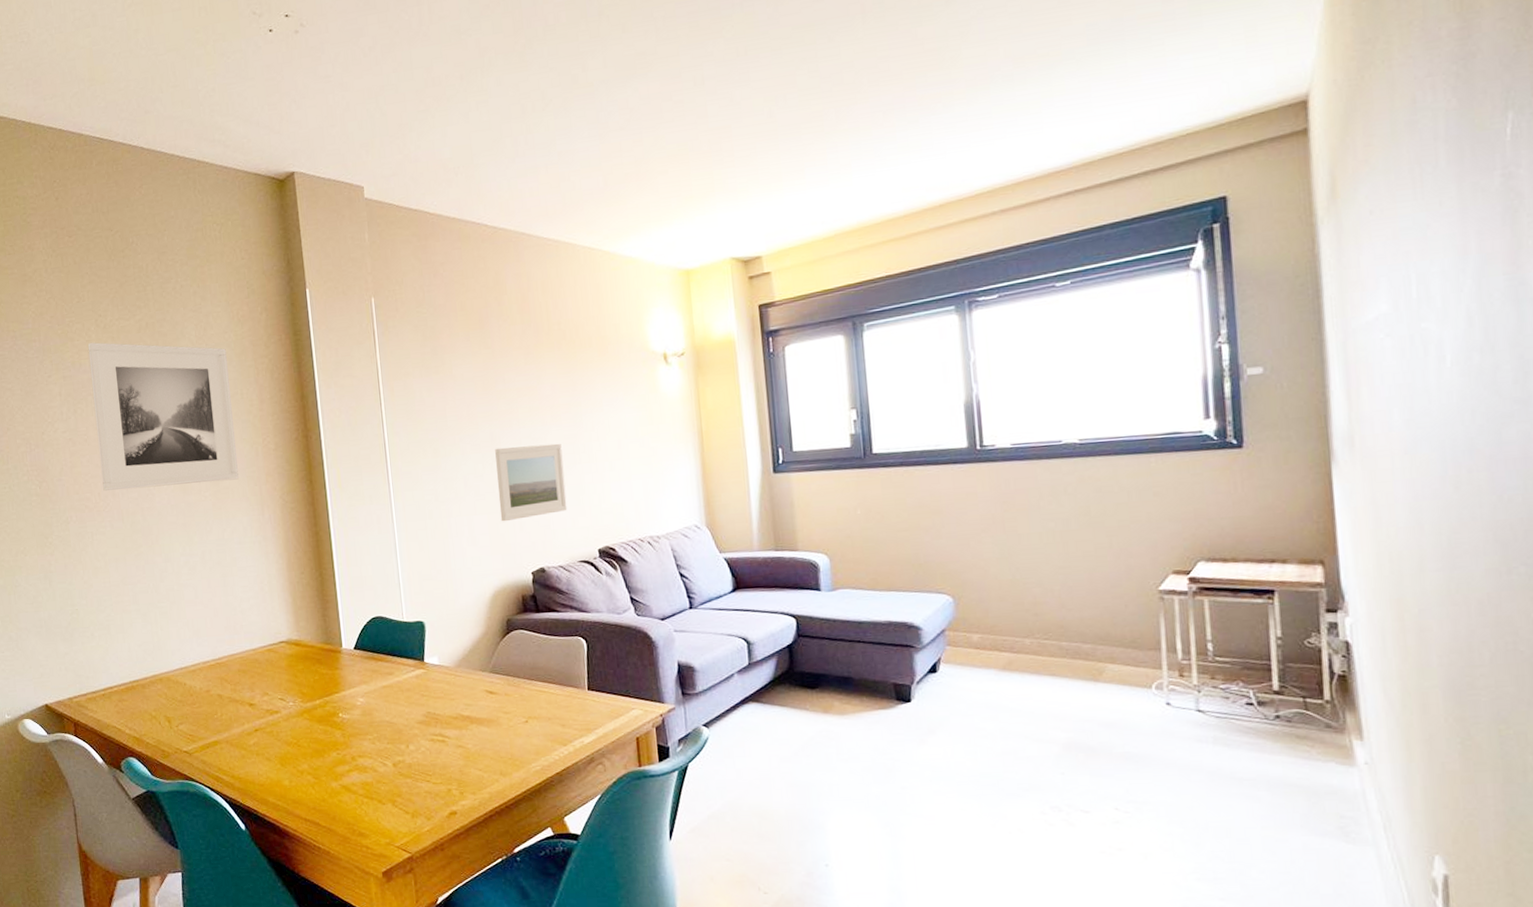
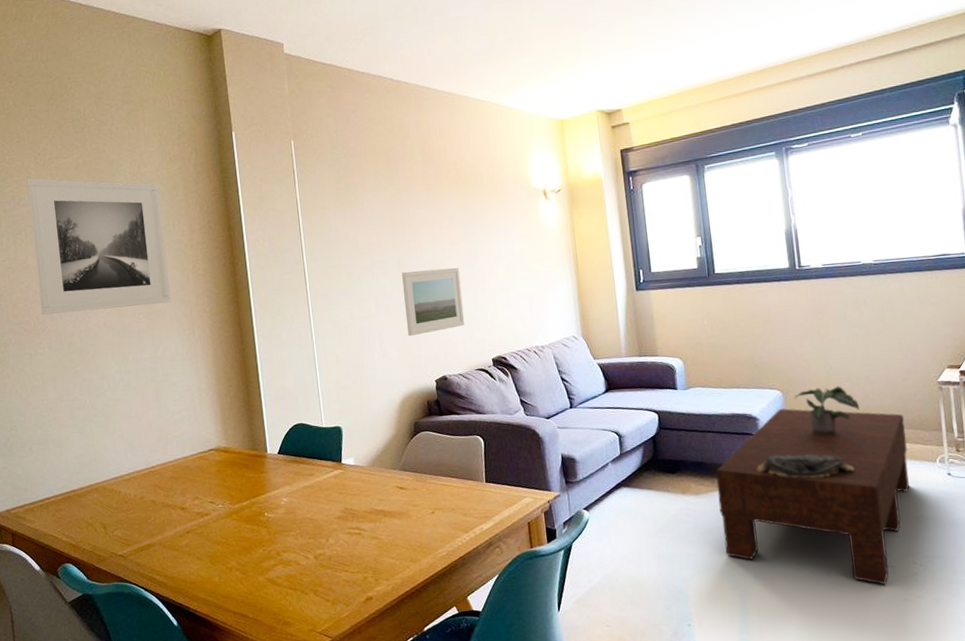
coffee table: none [865,617,1115,833] -> present [716,408,909,585]
decorative bowl: none [917,672,1043,701] -> present [757,454,855,478]
potted plant: none [968,592,1052,650] -> present [794,386,859,435]

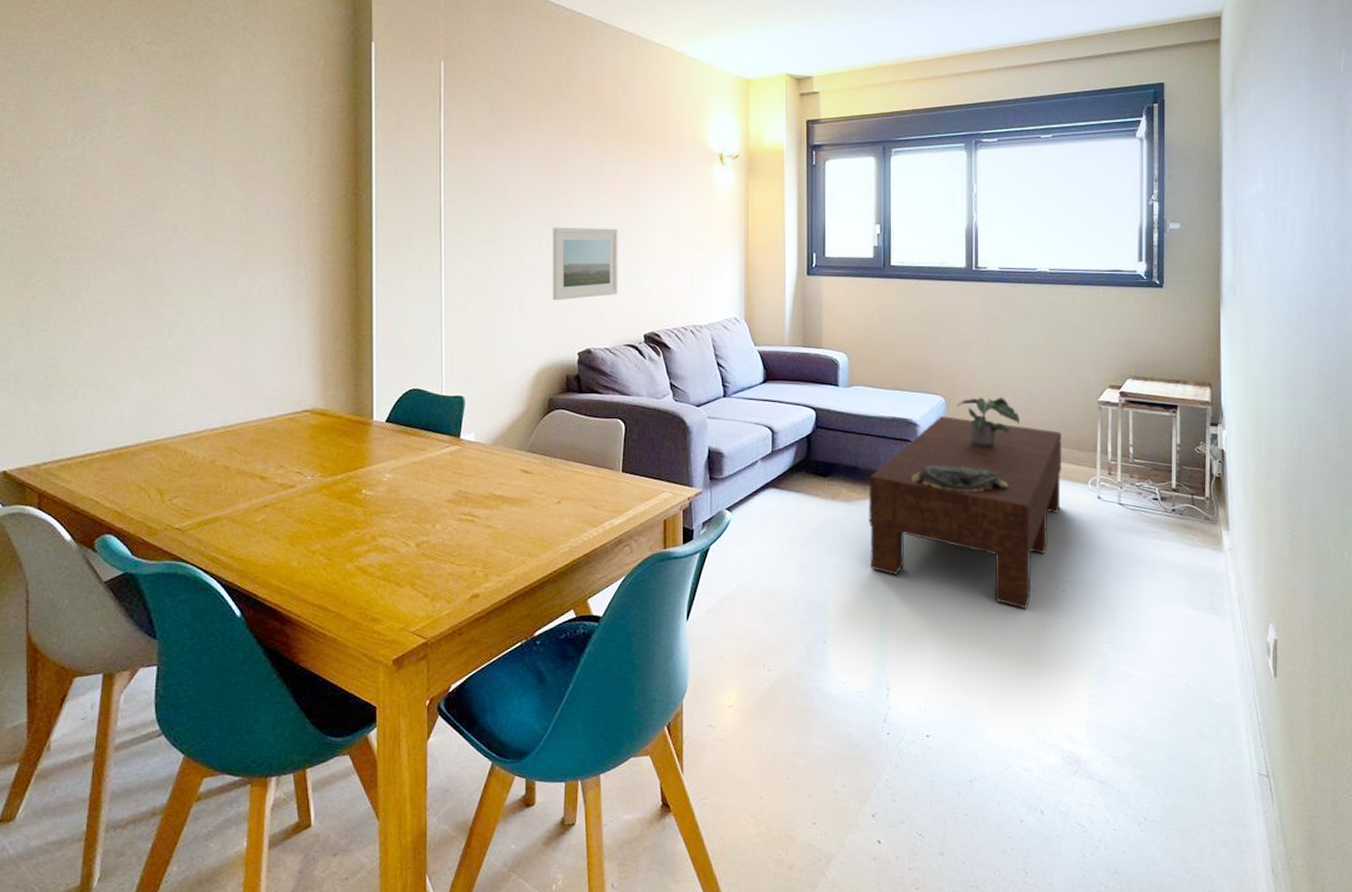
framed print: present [27,178,171,315] -> none [107,63,275,233]

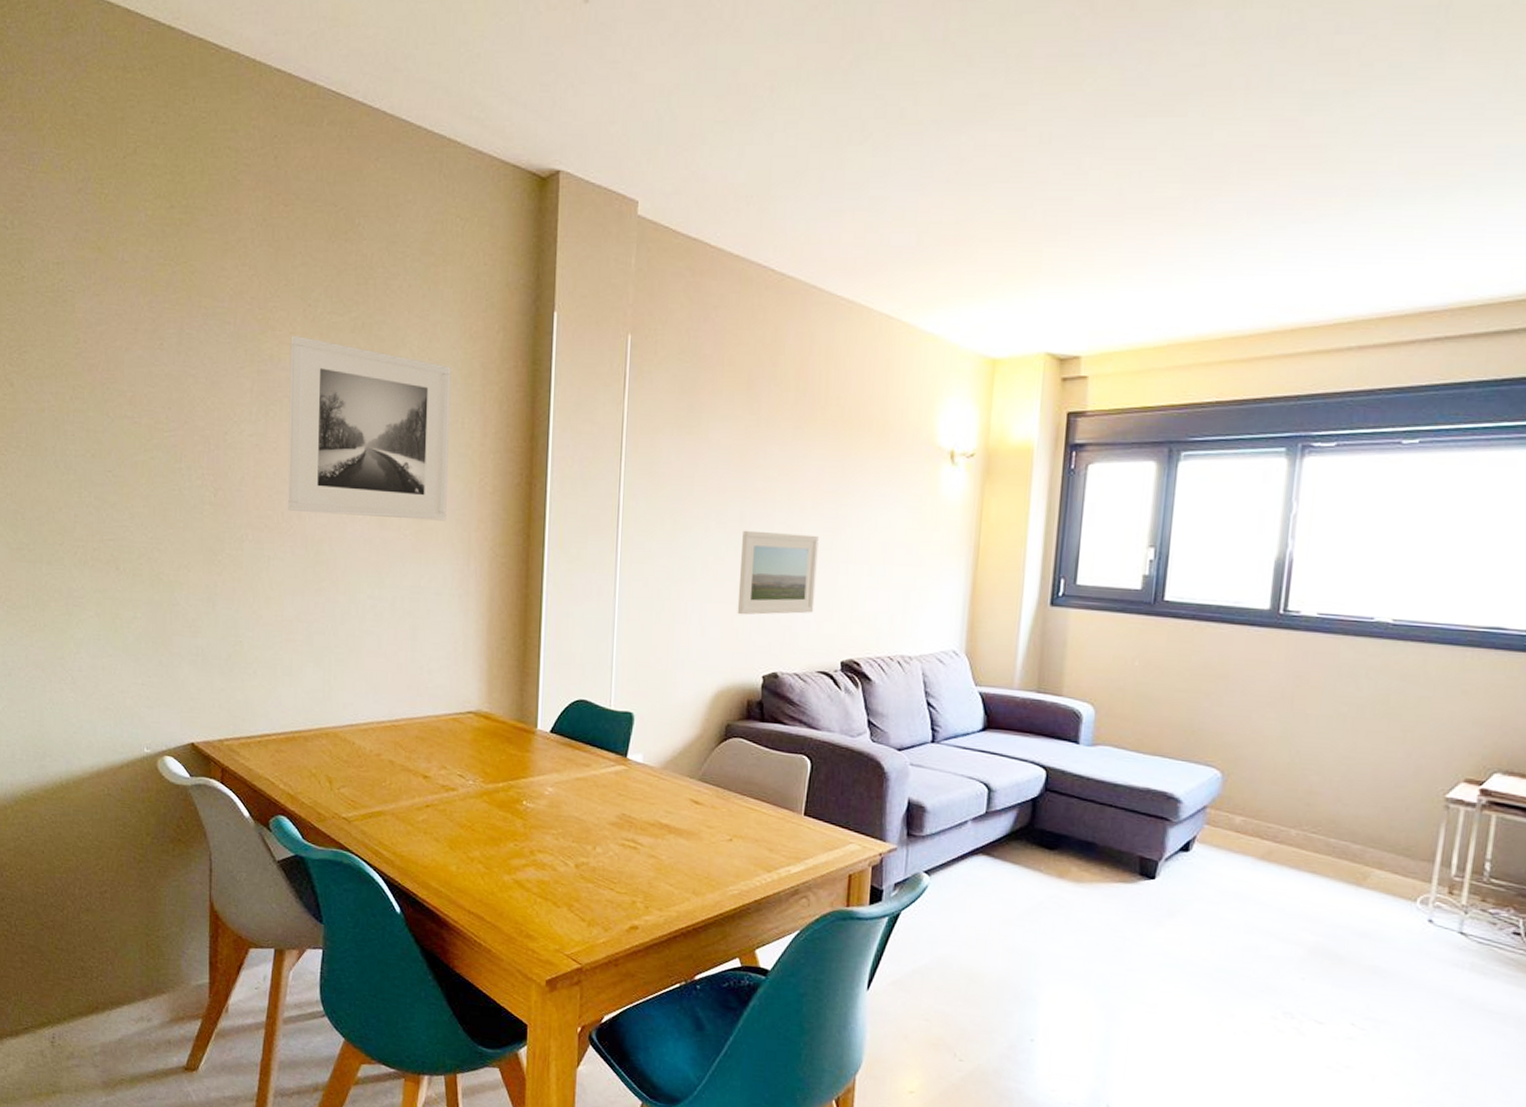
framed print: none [107,63,275,233] -> present [288,335,451,521]
coffee table: present [868,416,1063,609] -> none [1100,794,1385,1044]
decorative bowl: present [911,465,1009,492] -> none [1165,851,1300,893]
potted plant: present [957,397,1019,447] -> none [1237,776,1325,839]

